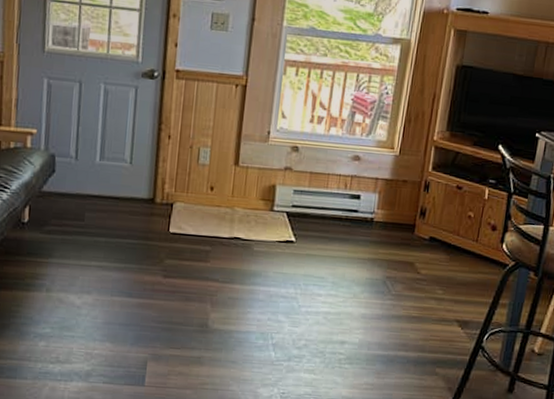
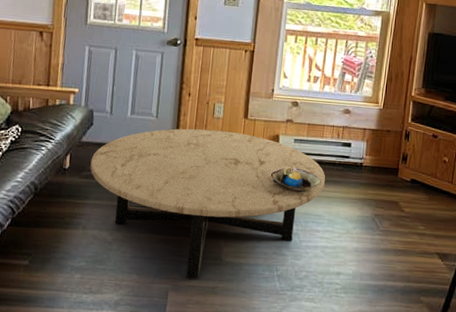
coffee table: none [53,177,330,347] -> present [90,128,326,278]
decorative bowl: none [265,221,325,251] -> present [270,166,321,192]

